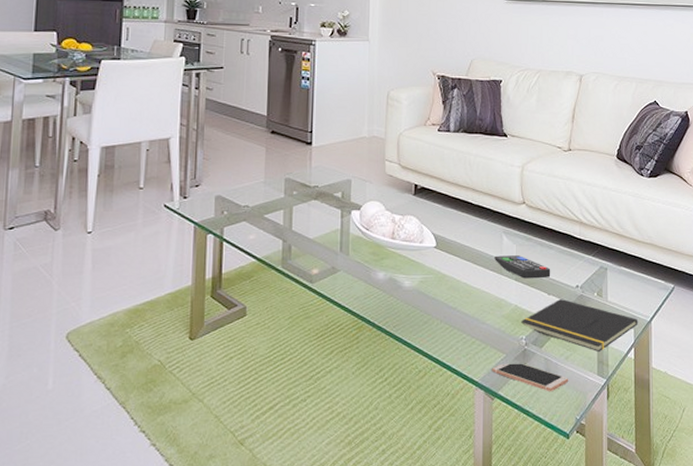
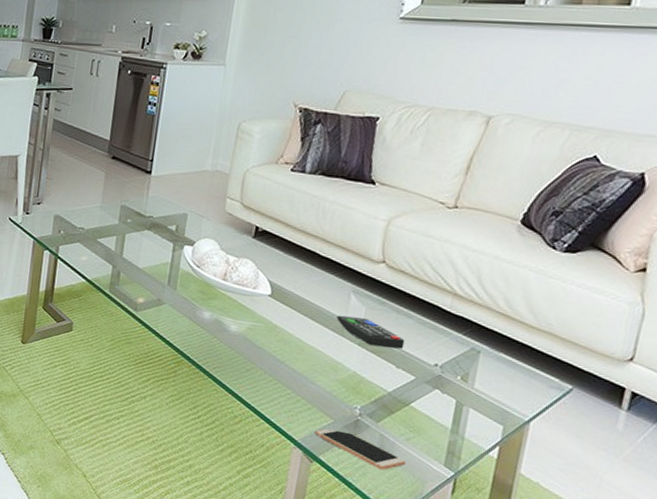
notepad: present [521,298,638,351] -> none [358,374,511,442]

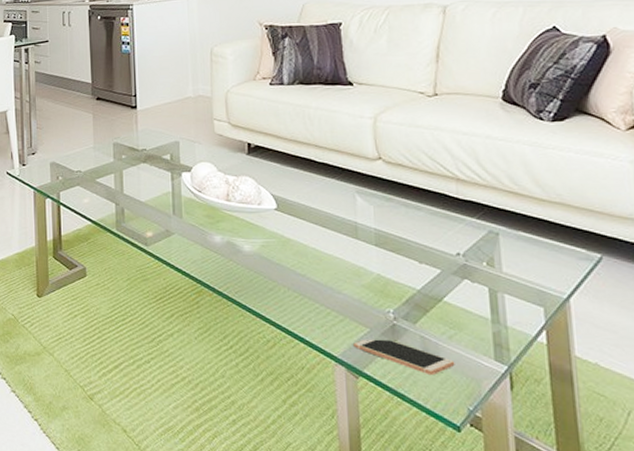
remote control: present [337,315,405,349] -> none [347,218,421,244]

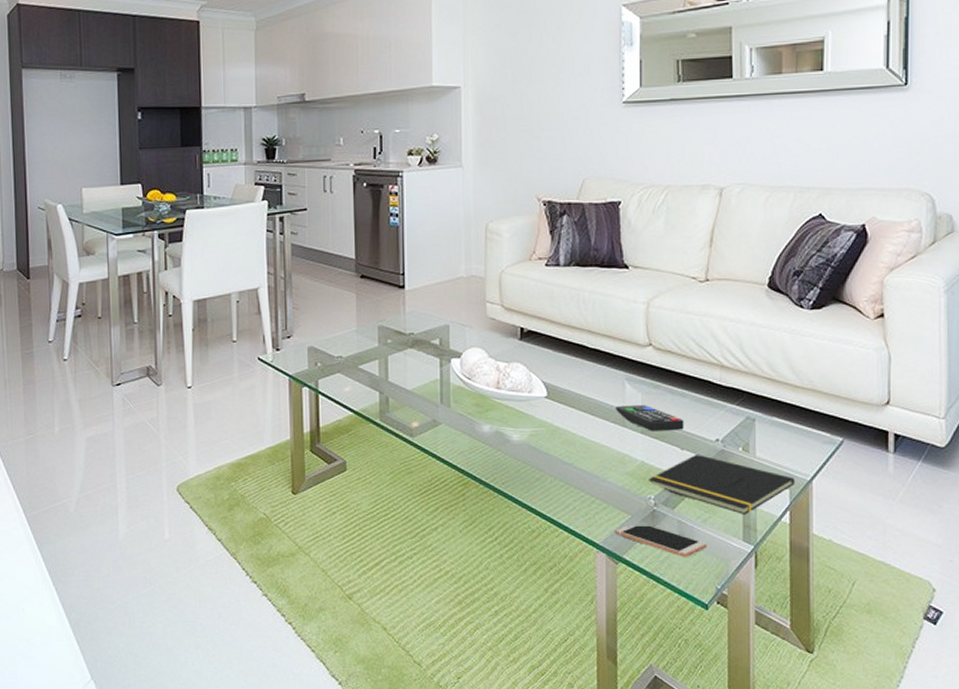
remote control: none [347,218,421,244] -> present [616,405,684,432]
notepad: none [386,267,549,332] -> present [649,453,795,514]

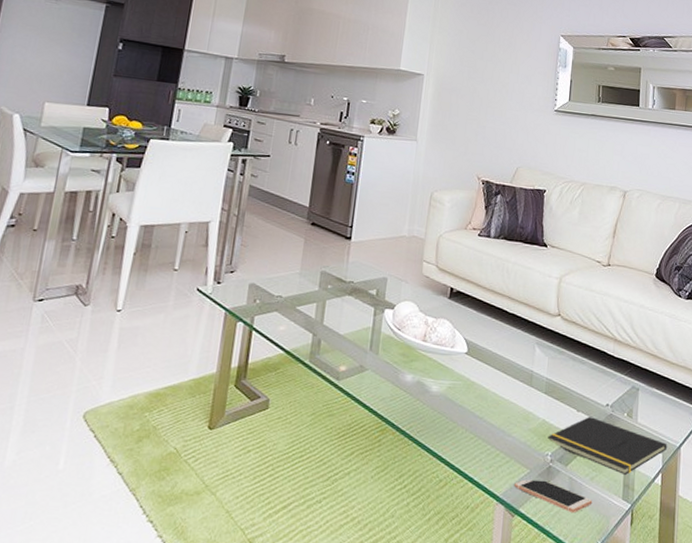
remote control: present [616,405,684,432] -> none [525,367,582,394]

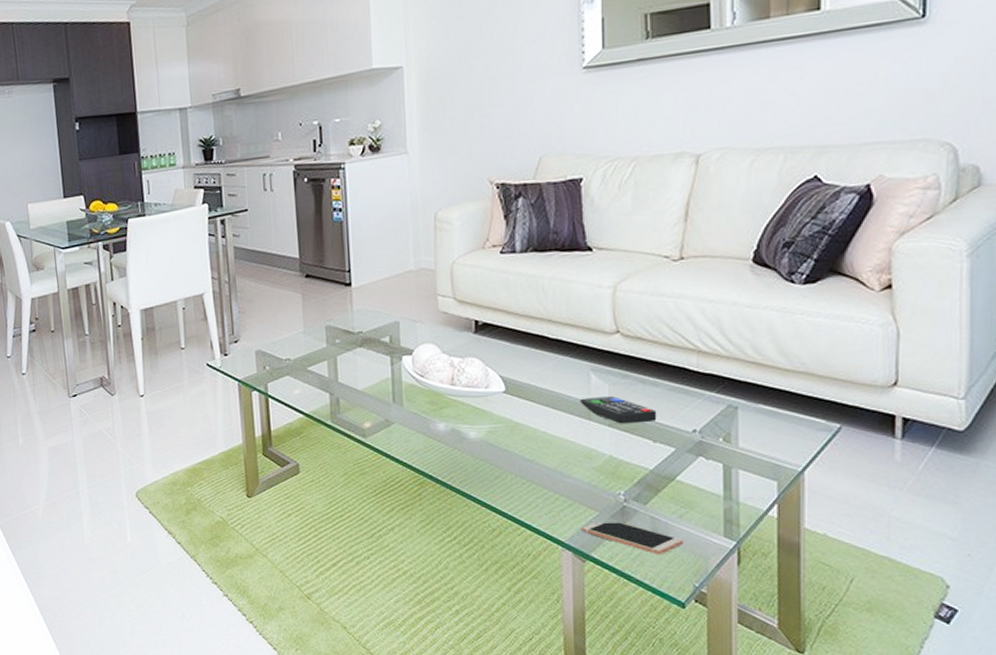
remote control: none [525,367,582,394] -> present [580,396,657,424]
notepad: present [548,416,667,475] -> none [618,446,784,509]

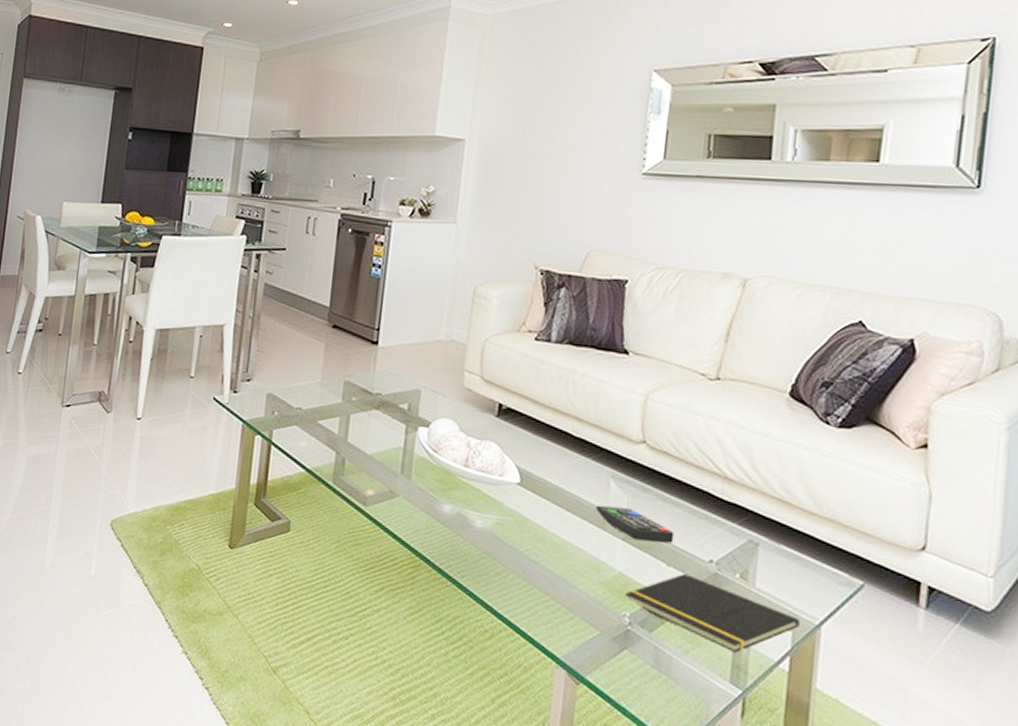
smartphone: present [582,522,684,555] -> none [579,642,687,692]
notepad: none [618,446,784,509] -> present [625,573,800,653]

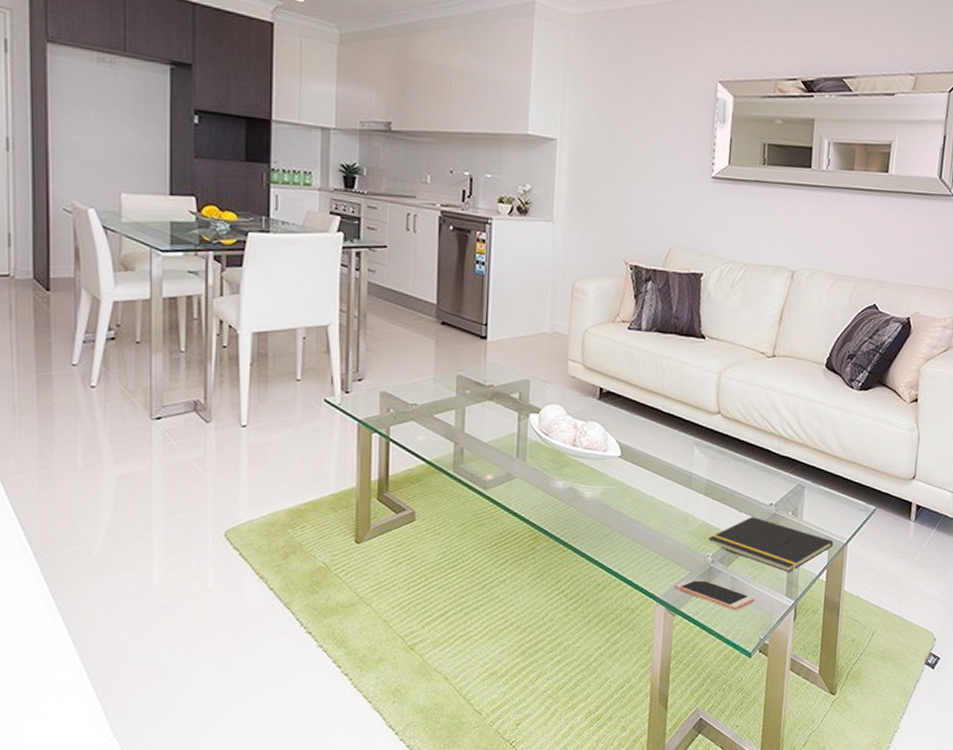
smartphone: none [579,642,687,692] -> present [674,580,755,611]
remote control: present [596,505,675,543] -> none [683,468,744,495]

